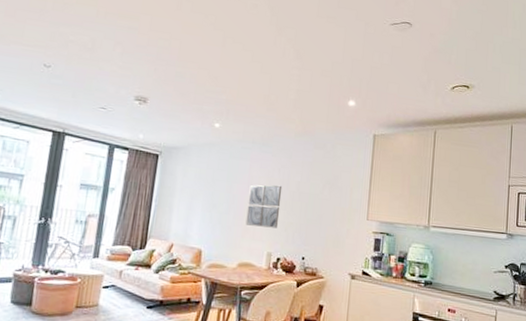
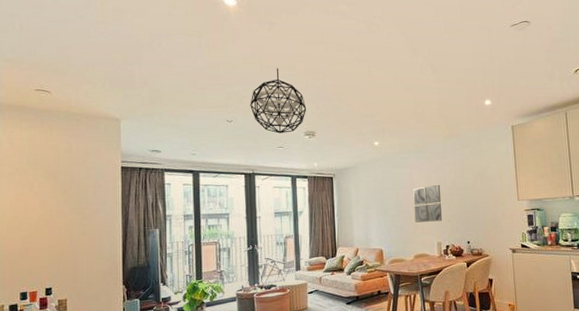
pendant light: none [75,16,143,93] -> present [250,68,307,134]

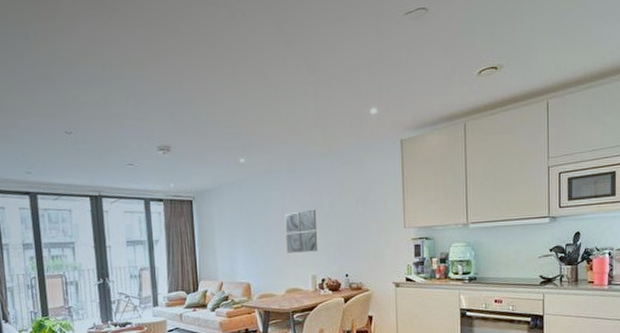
pendant light: present [250,68,307,134] -> none [91,66,160,148]

